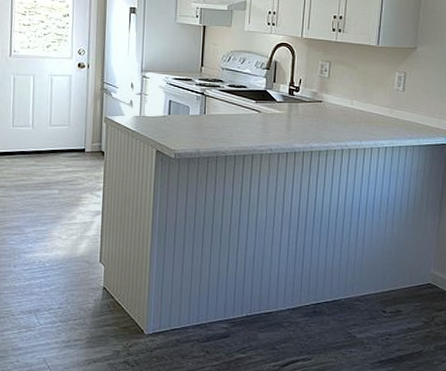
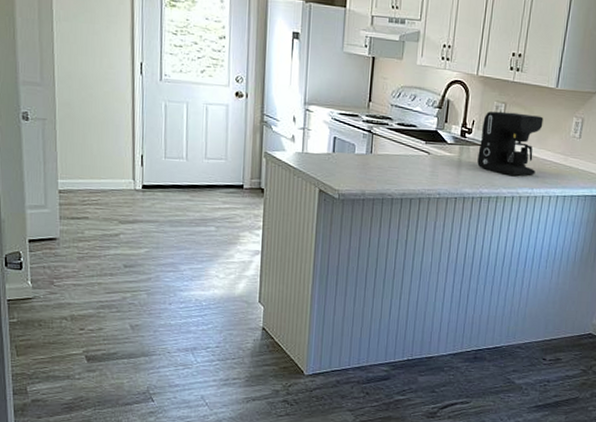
coffee maker: none [306,69,367,129] -> present [477,111,544,176]

